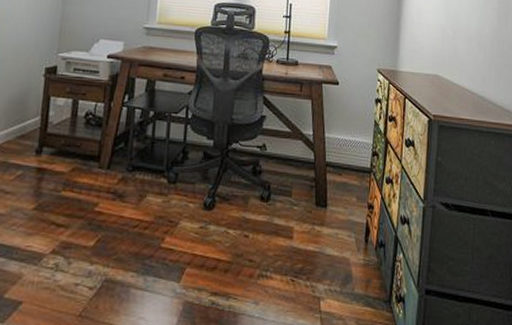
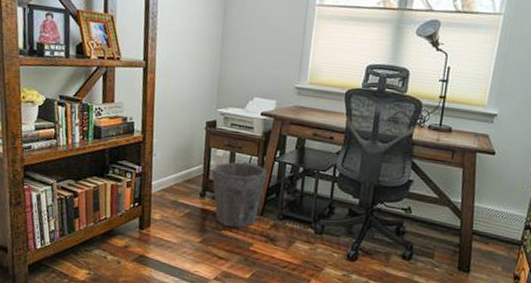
waste bin: none [50,110,115,187] -> present [211,162,268,228]

